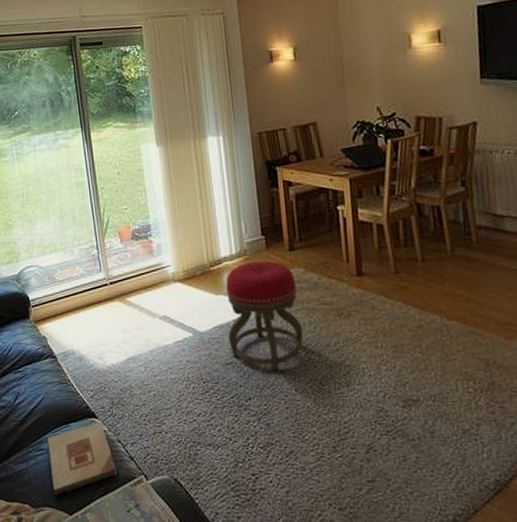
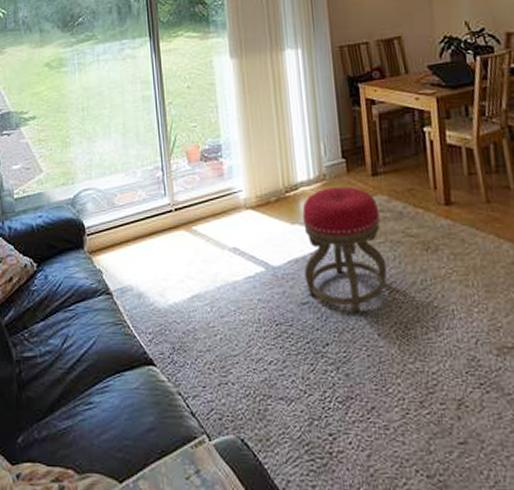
wooden plaque: present [47,421,117,496] -> none [97,369,175,460]

